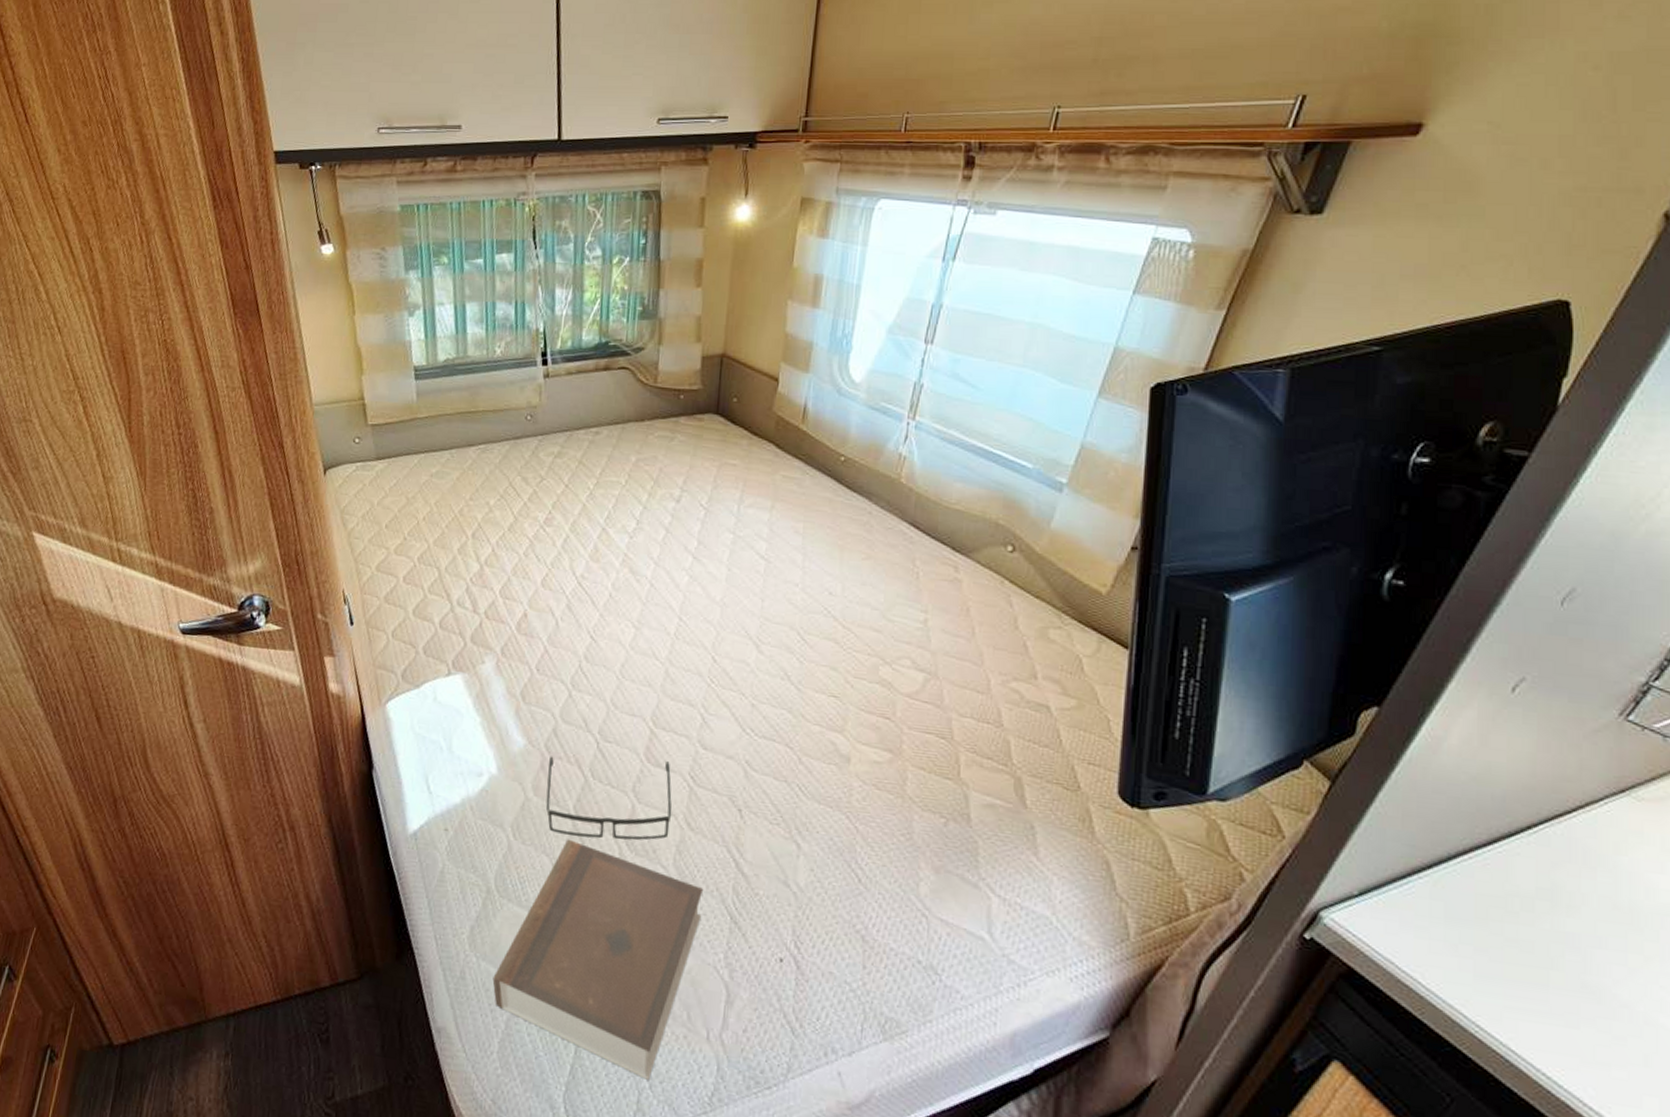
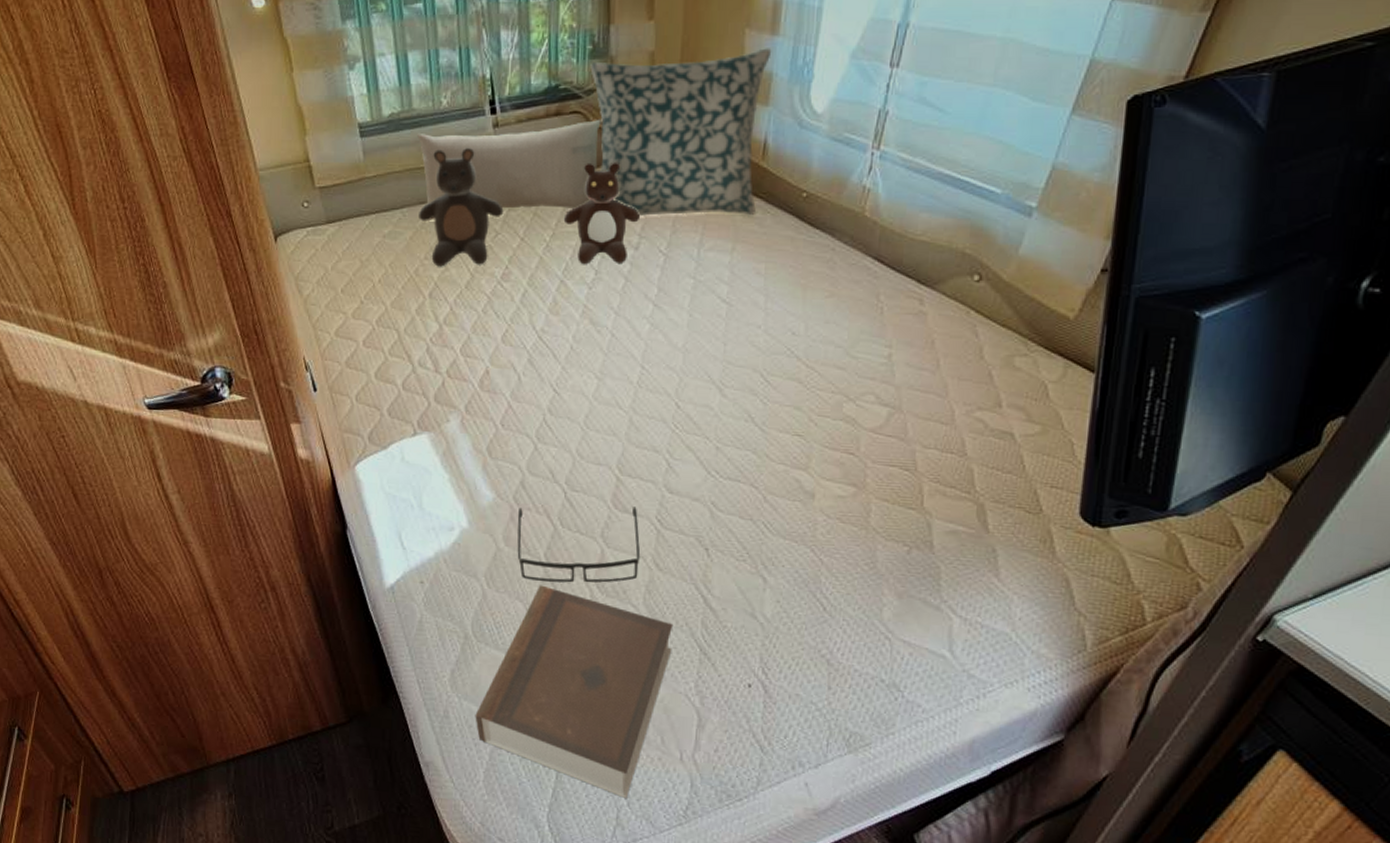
teddy bear: none [466,395,550,509] -> present [419,148,504,267]
pillow: none [470,375,648,464] -> present [417,119,601,222]
stuffed animal: none [607,416,683,515] -> present [563,161,641,265]
pillow: none [639,319,813,475] -> present [590,48,772,216]

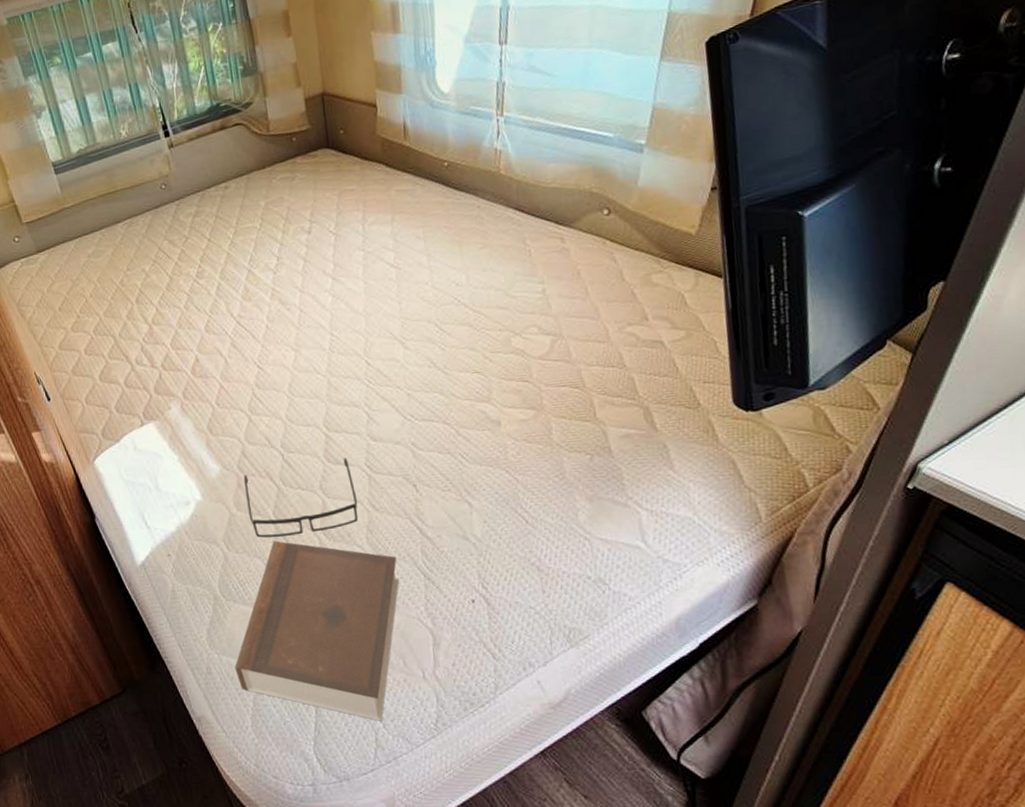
pillow: present [417,119,601,222] -> none [104,126,265,238]
teddy bear: present [419,148,504,267] -> none [116,169,190,275]
stuffed animal: present [563,161,641,265] -> none [242,161,309,254]
pillow: present [590,48,772,216] -> none [244,44,407,204]

